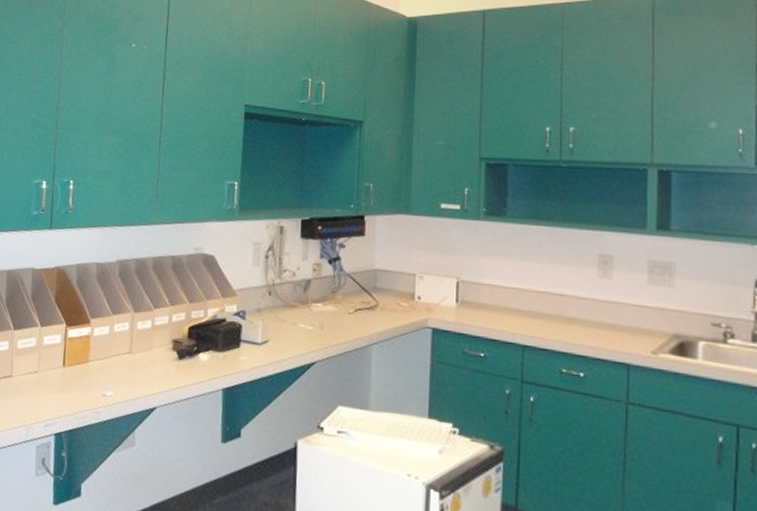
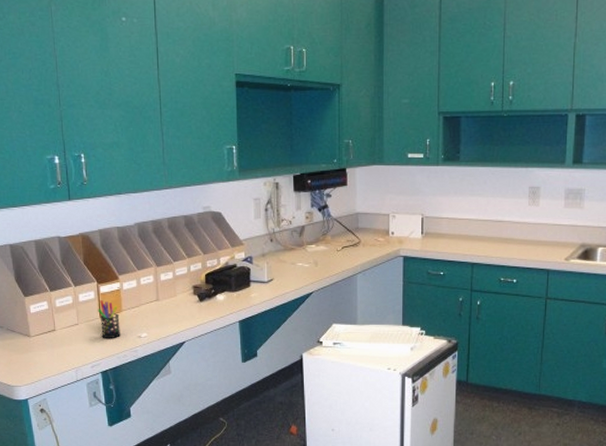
pen holder: none [61,346,85,394] -> present [98,300,120,338]

